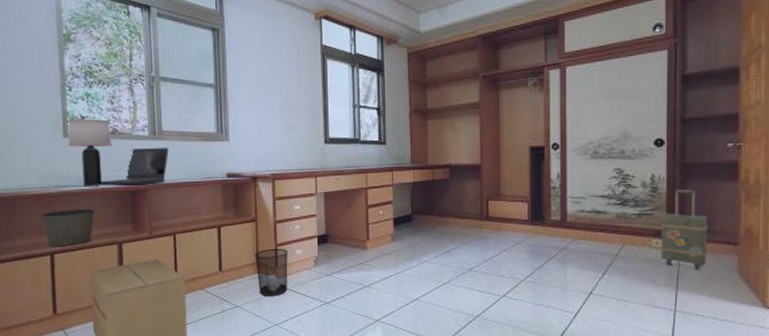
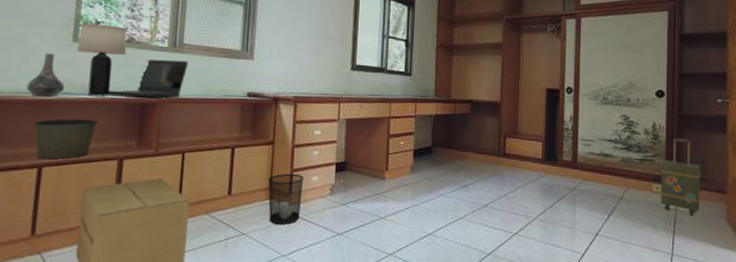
decorative vase: none [30,150,63,190] -> present [26,53,65,96]

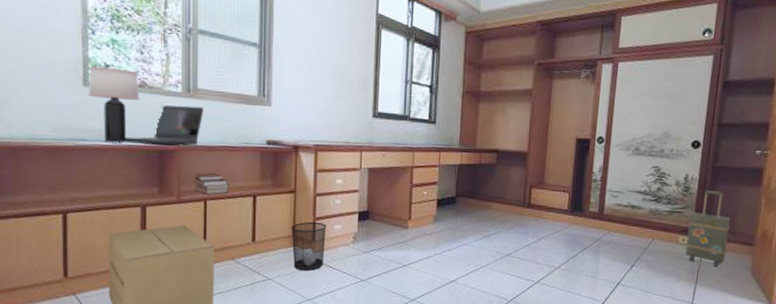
decorative vase: present [26,53,65,96] -> none [41,98,80,143]
basket: present [33,119,98,160] -> none [53,165,117,206]
books: none [172,124,209,147] -> present [194,172,230,195]

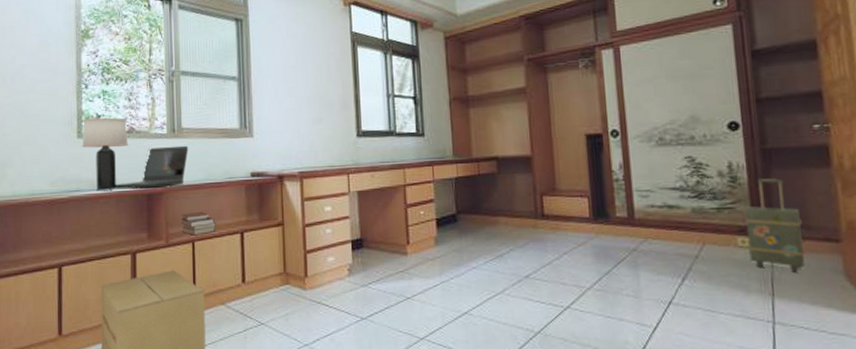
waste bin: present [290,221,327,271] -> none [280,255,319,311]

